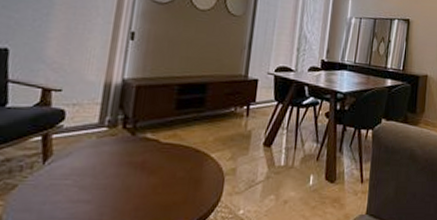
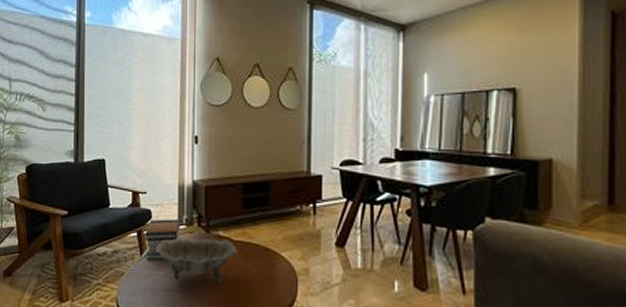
book stack: none [50,120,102,168] -> present [145,219,181,260]
decorative bowl: none [65,142,165,189] -> present [156,239,237,283]

